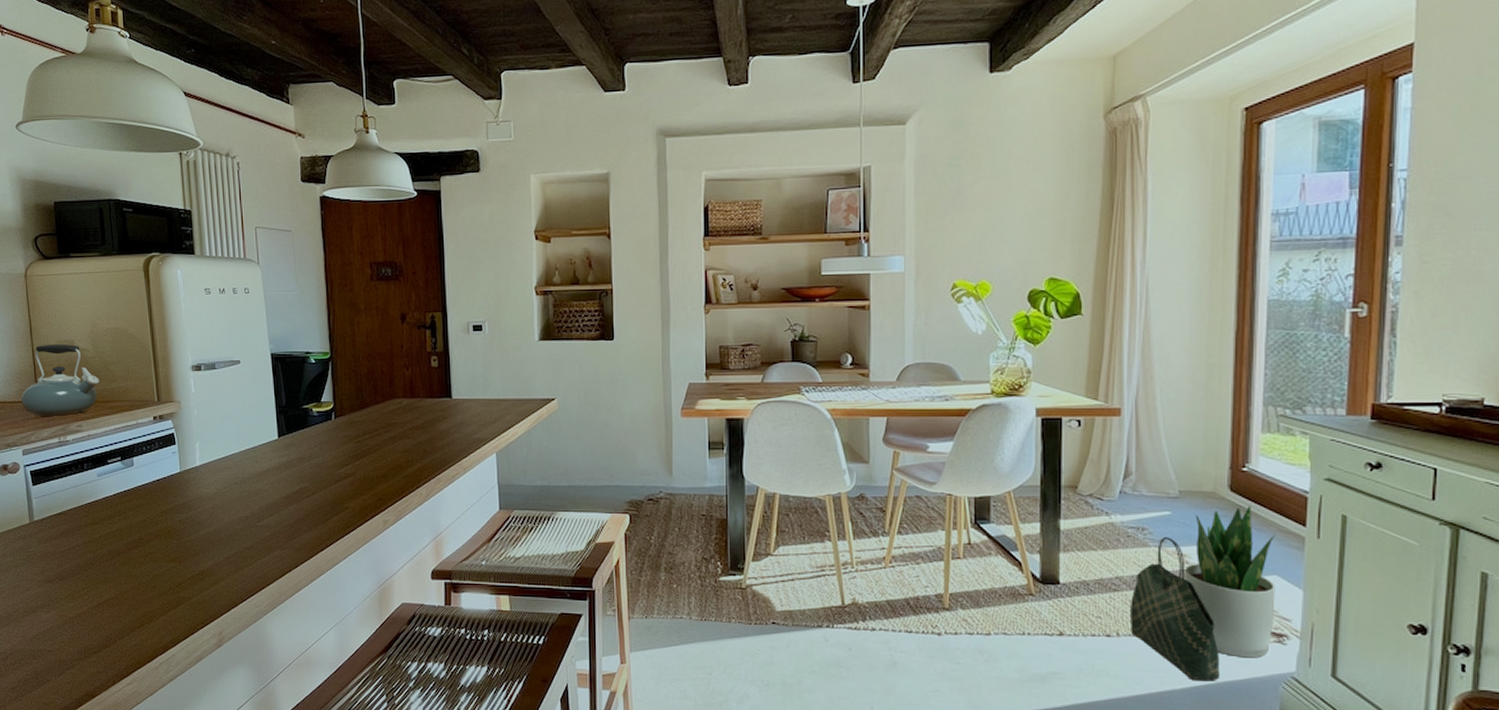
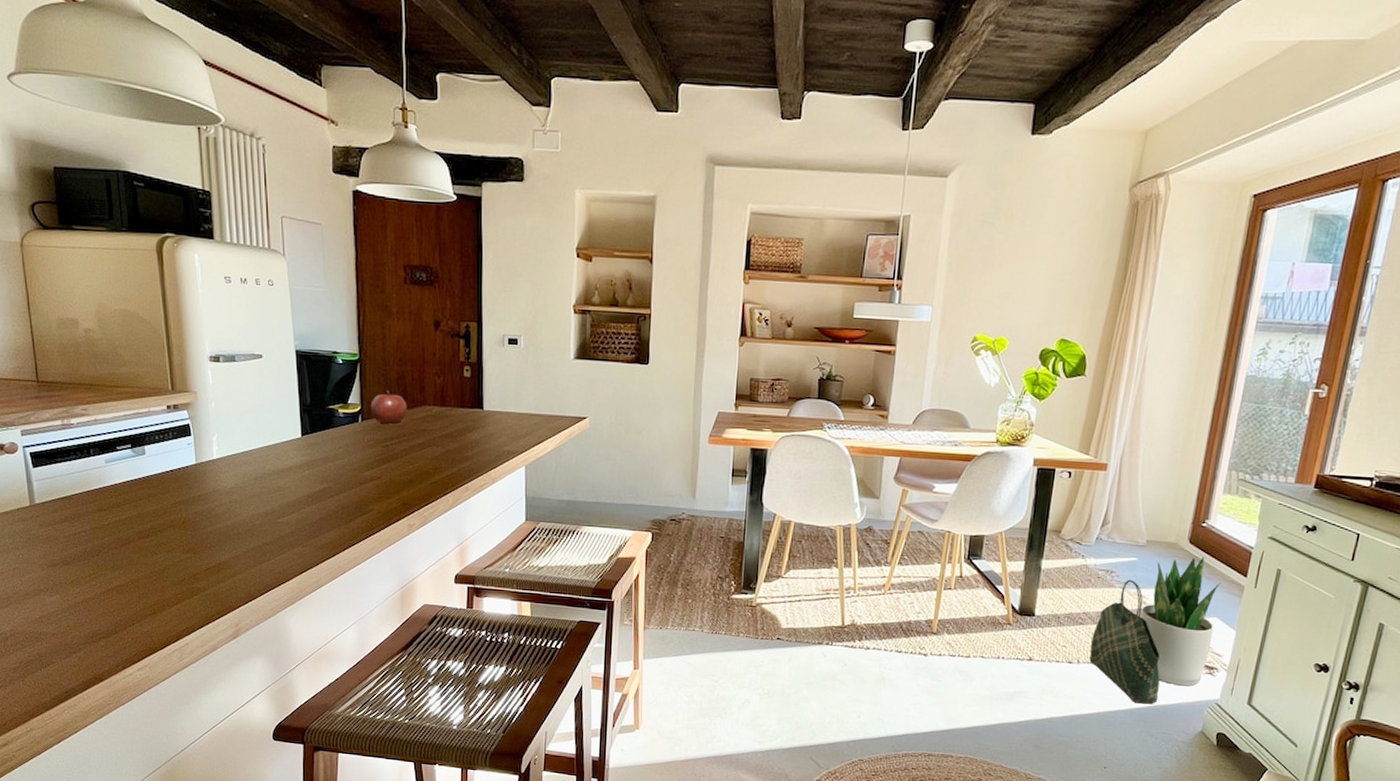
kettle: present [21,344,100,416] -> none [18,321,107,398]
fruit: none [342,385,378,419] -> present [370,390,407,424]

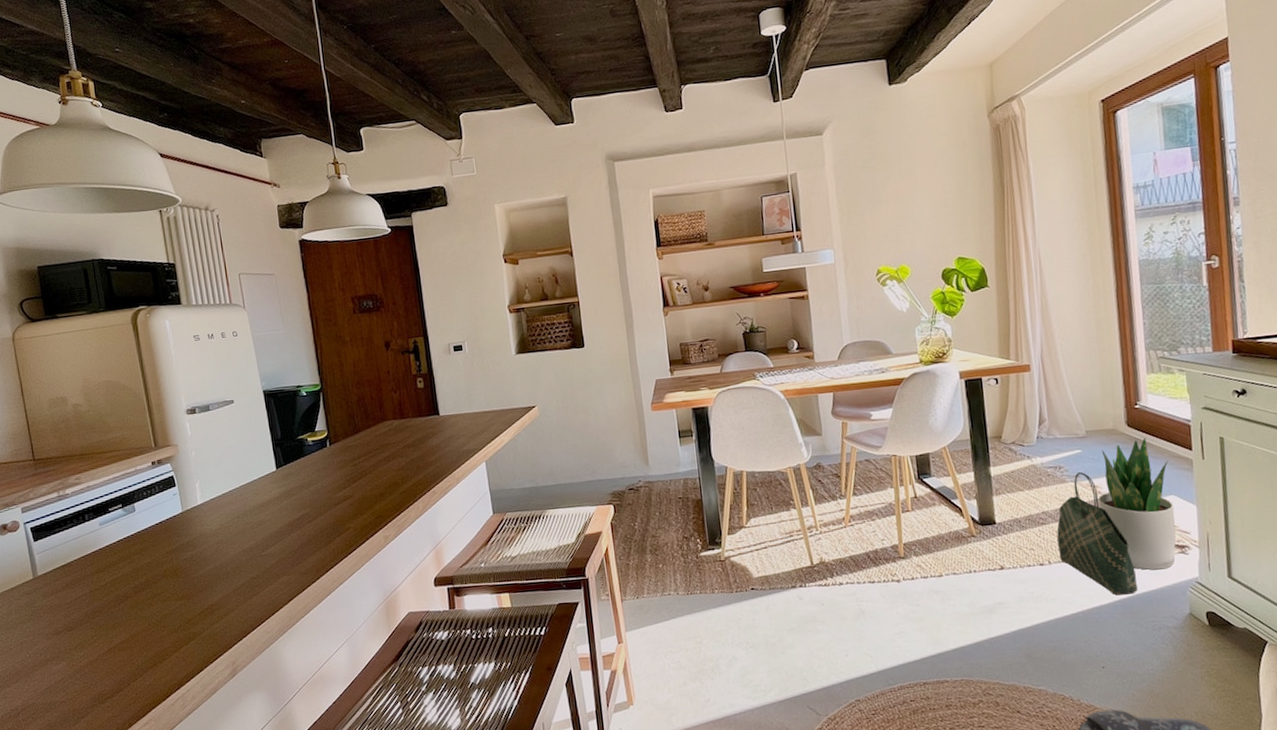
fruit: present [370,390,407,424] -> none [336,412,371,444]

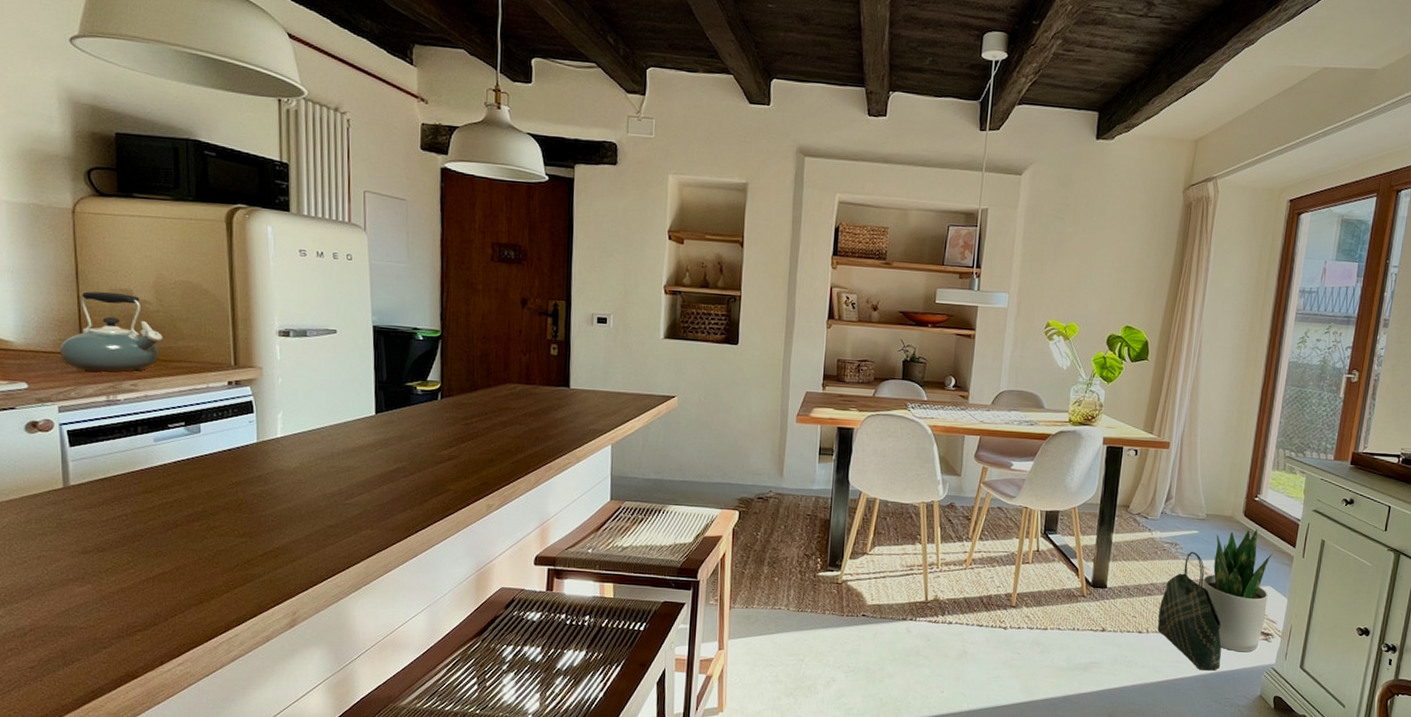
kettle: none [16,401,95,474] -> present [60,291,163,372]

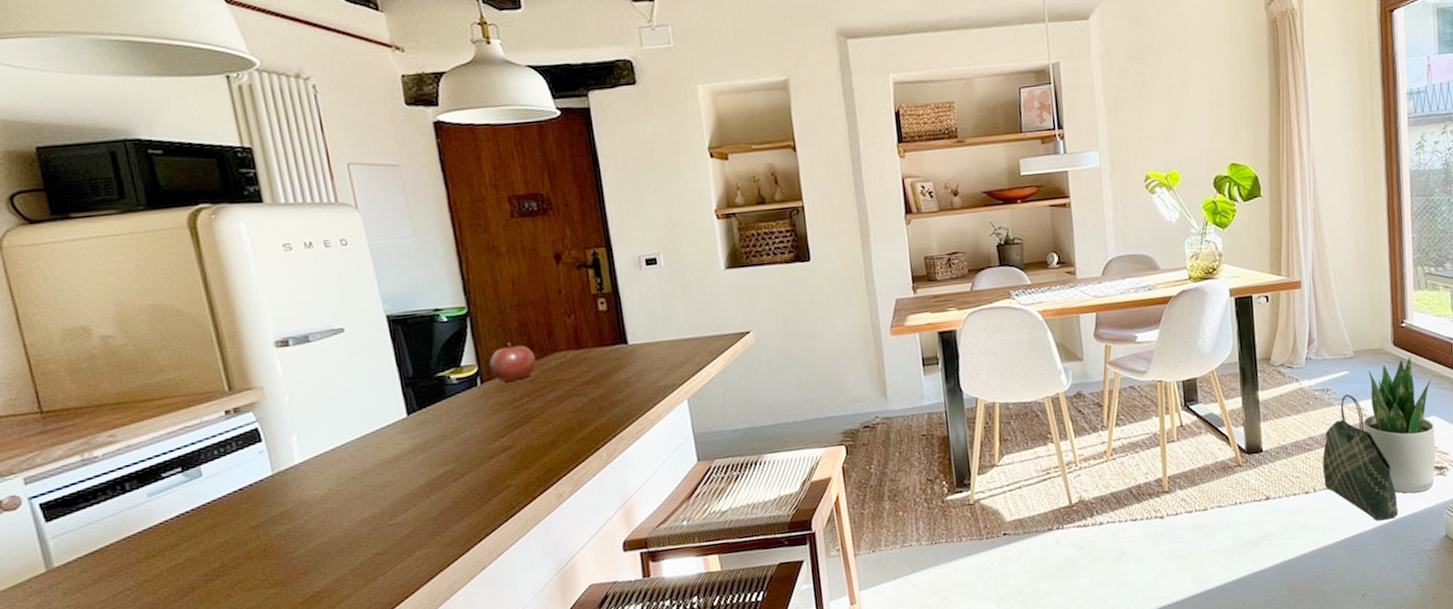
kettle: present [60,291,163,372] -> none [12,332,137,431]
fruit: none [451,367,490,401] -> present [489,342,537,382]

